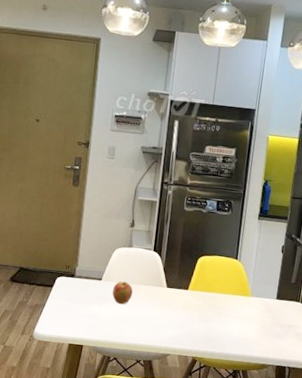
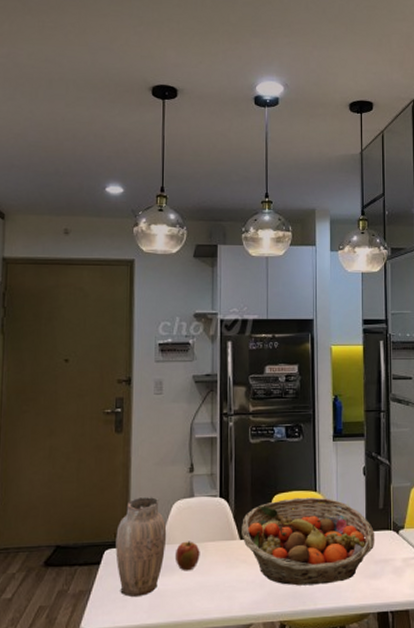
vase: none [65,240,108,317] -> present [115,496,167,598]
fruit basket: none [168,261,285,336] -> present [242,497,375,586]

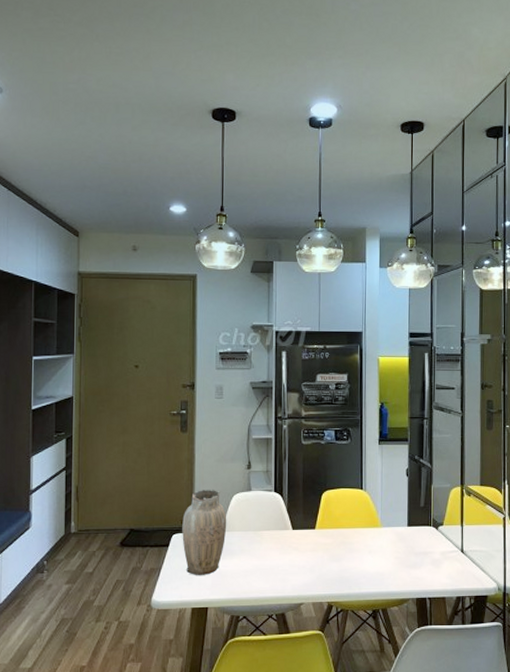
apple: present [174,541,200,571] -> none [234,529,257,555]
fruit basket: present [242,497,375,586] -> none [294,494,416,572]

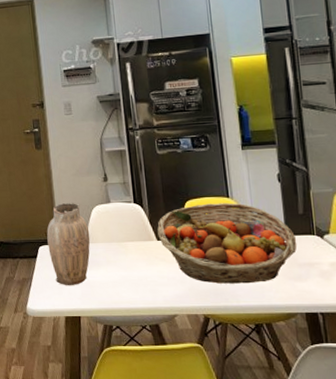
fruit basket: none [294,494,416,572] -> present [157,203,297,284]

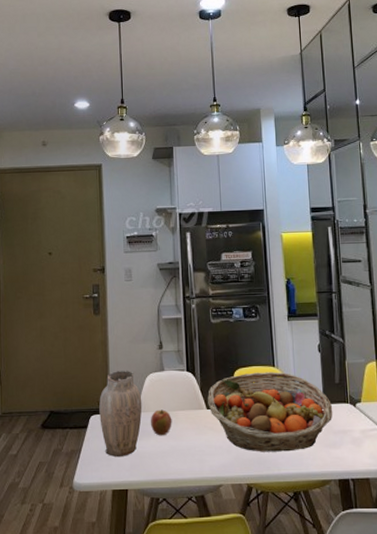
apple: none [99,241,122,266] -> present [150,409,172,436]

